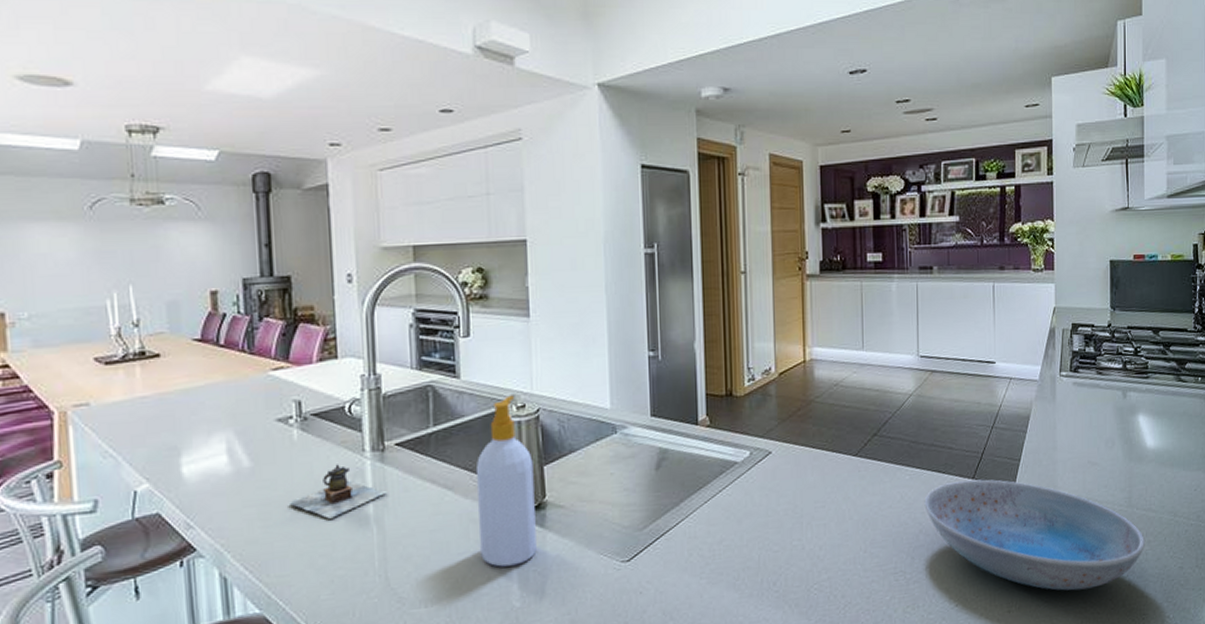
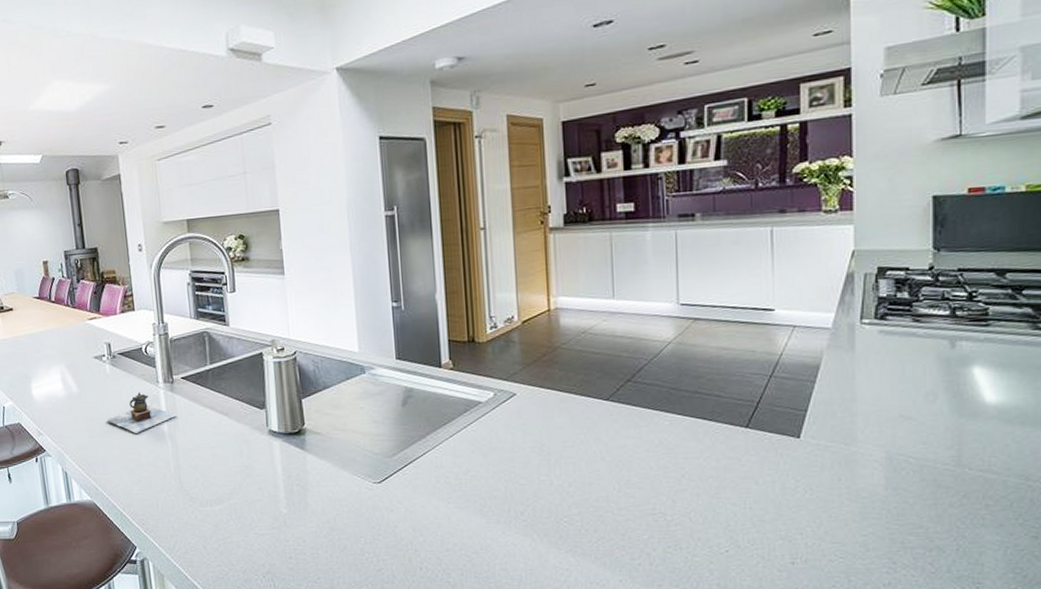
soap bottle: present [475,395,537,567] -> none [245,340,299,480]
dish: present [924,479,1145,591] -> none [687,428,980,550]

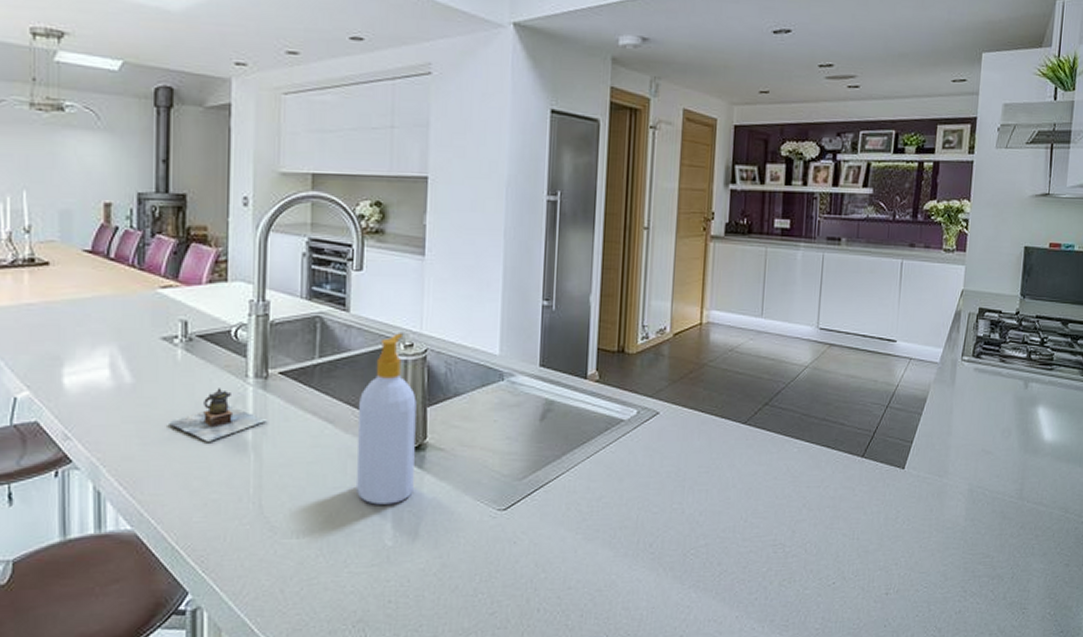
soap bottle: none [245,340,299,480] -> present [357,333,417,505]

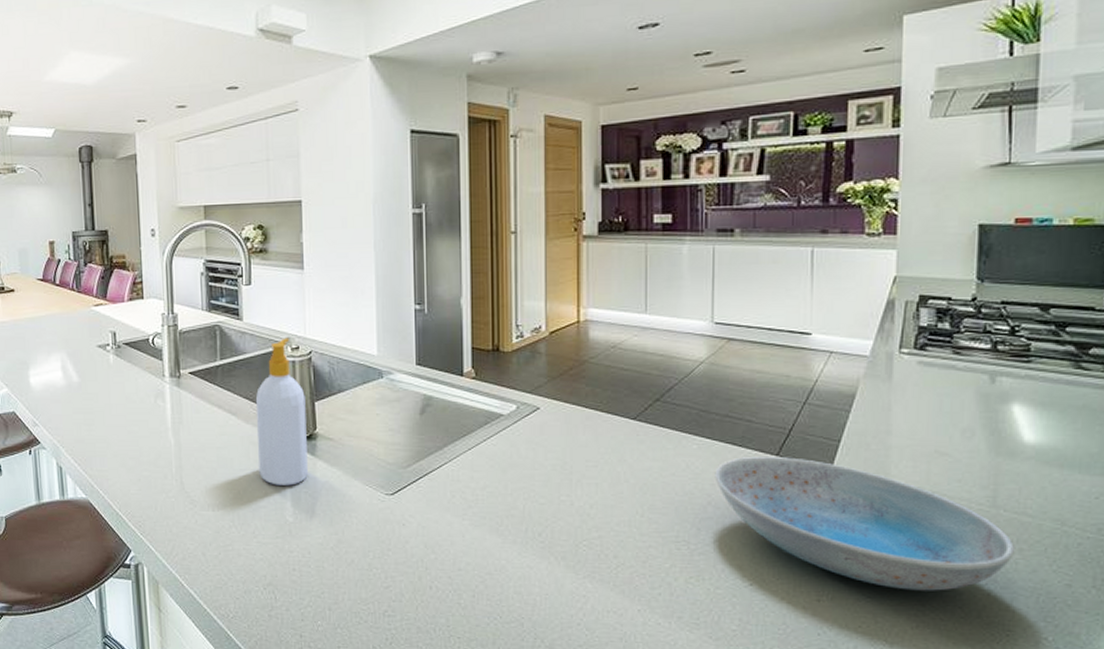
teapot: present [169,388,268,442] -> none [107,385,183,429]
dish: none [810,457,1033,579] -> present [715,456,1014,591]

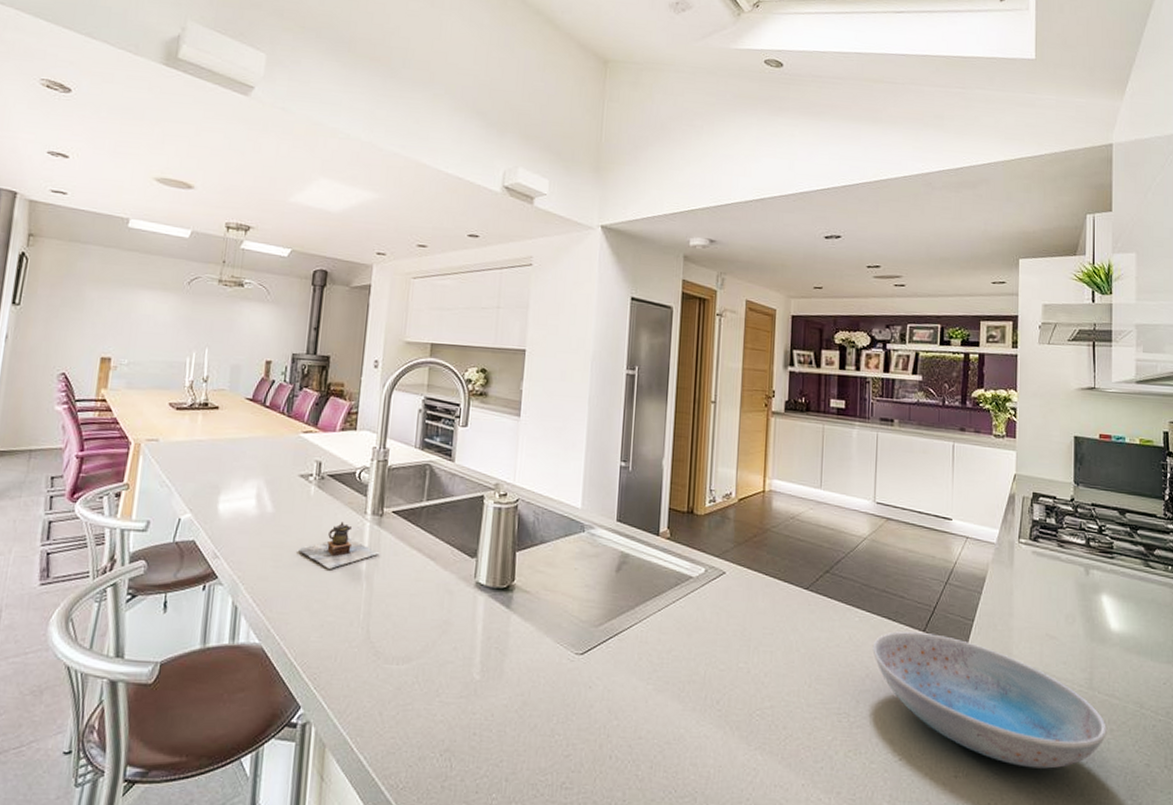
teapot: none [107,385,183,429] -> present [298,522,380,569]
soap bottle: present [255,337,308,486] -> none [451,483,507,640]

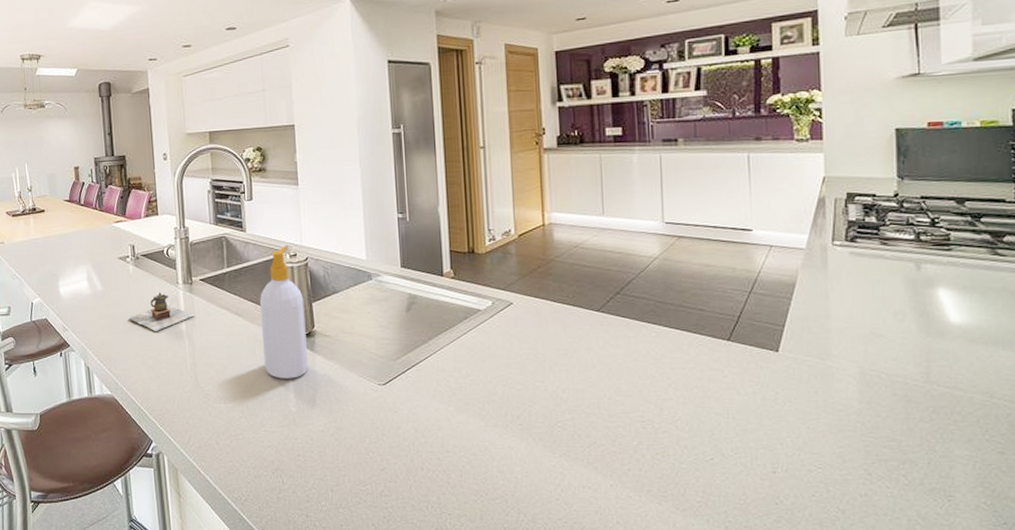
soap bottle: none [451,483,507,640] -> present [259,246,308,379]
dish: present [872,631,1107,769] -> none [673,341,949,461]

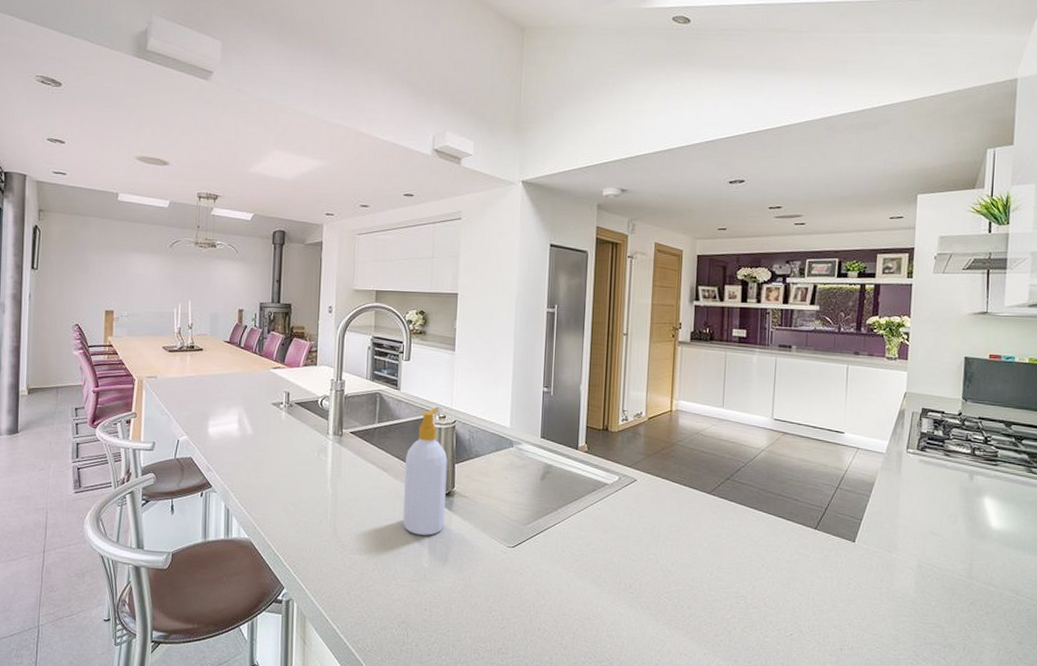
teapot: present [129,292,195,331] -> none [275,441,341,479]

